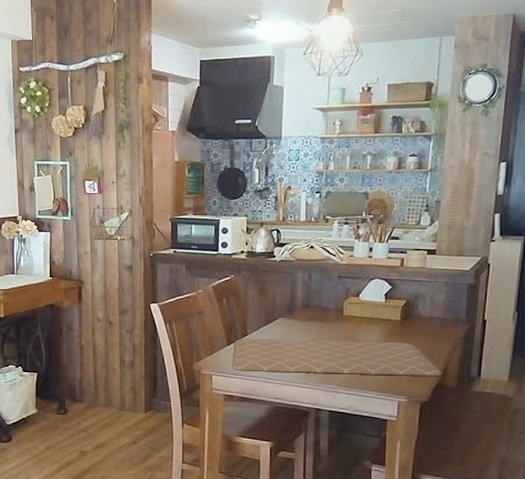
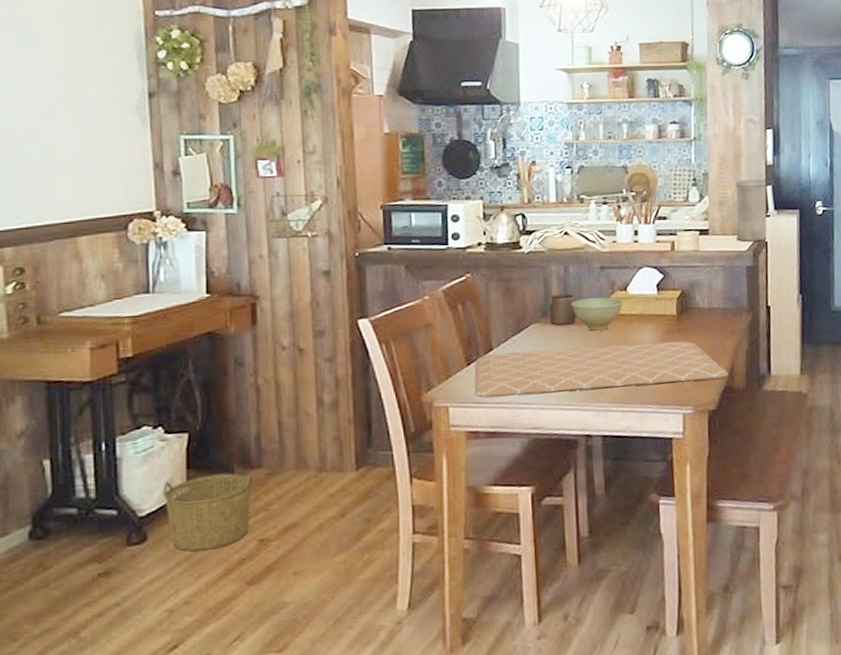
basket: none [22,403,77,453] -> present [163,473,253,552]
mug: none [294,296,319,321] -> present [549,293,580,326]
bowl: none [311,301,355,328] -> present [570,297,624,331]
canister: none [461,207,494,262] -> present [735,179,768,242]

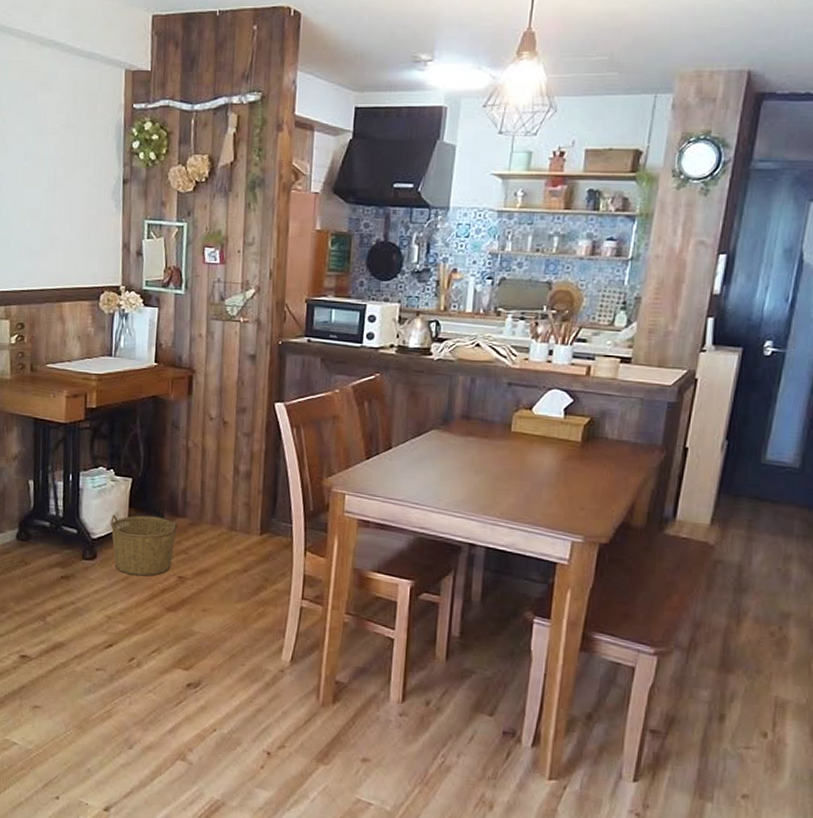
placemat: present [475,341,729,398] -> none [370,451,628,515]
mug: present [549,293,580,326] -> none [450,404,482,436]
bowl: present [570,297,624,331] -> none [472,412,527,446]
canister: present [735,179,768,242] -> none [662,308,708,377]

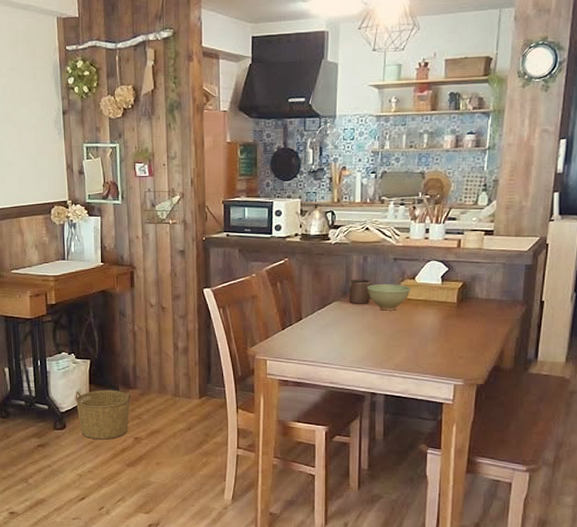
mug: none [450,404,482,436] -> present [349,279,375,304]
bowl: none [472,412,527,446] -> present [366,284,411,311]

